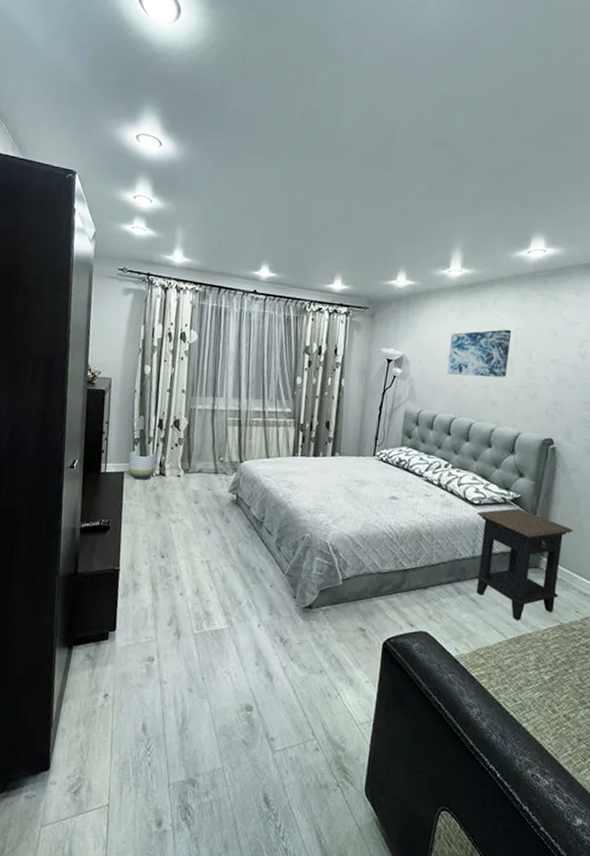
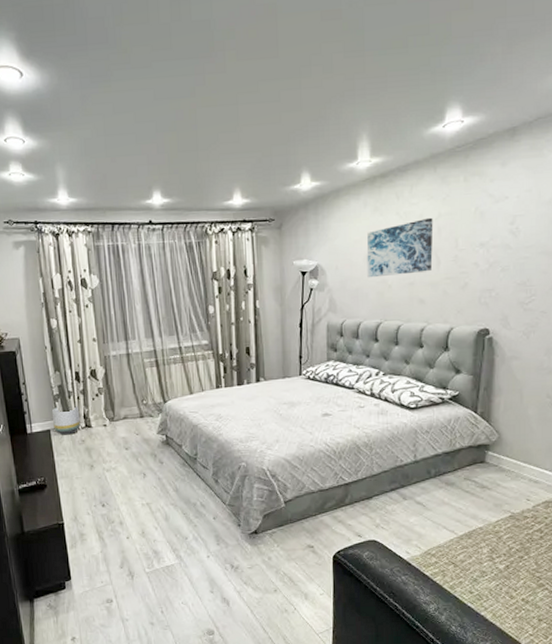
side table: present [475,508,573,620] -> none [415,406,518,516]

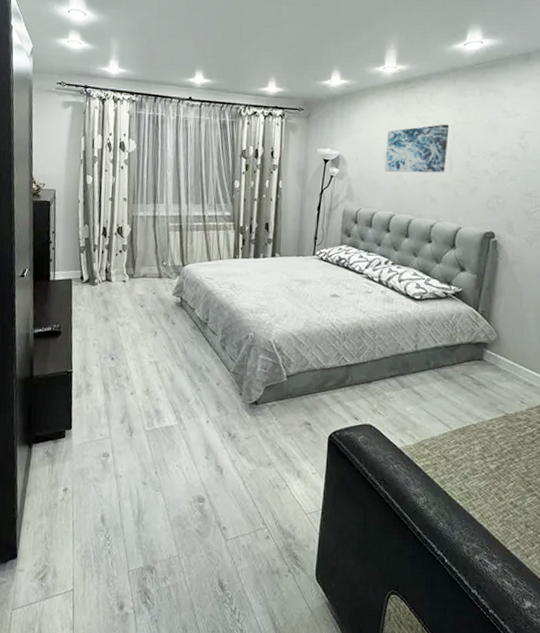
planter: present [51,405,81,435] -> none [75,258,103,286]

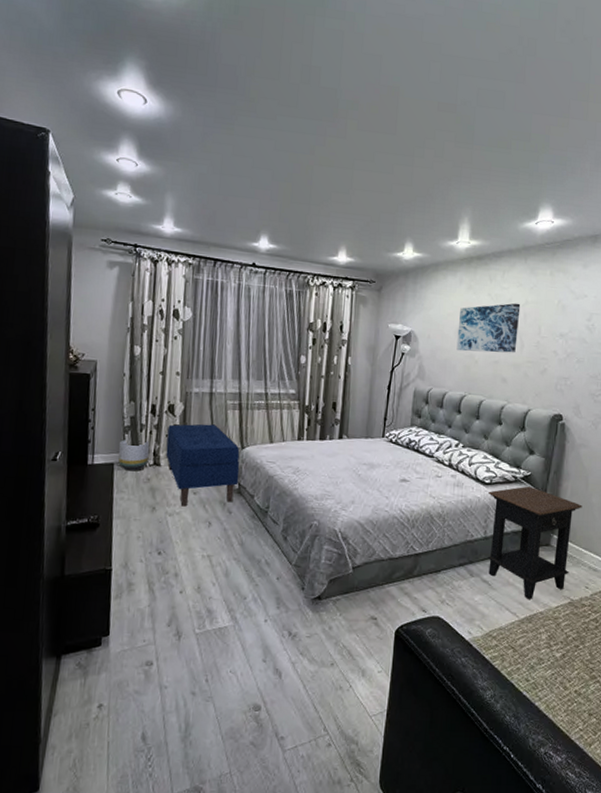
planter: none [75,258,103,286] -> present [118,439,150,471]
bench: none [116,244,182,318] -> present [166,424,240,507]
side table: none [418,302,517,412] -> present [487,486,582,599]

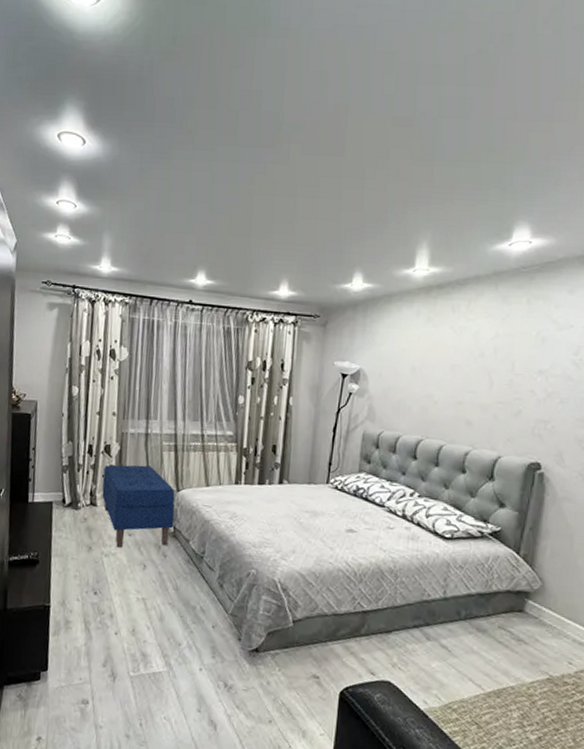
planter: present [118,439,150,471] -> none [57,479,87,511]
wall art: present [456,303,521,353] -> none [412,336,490,393]
side table: present [487,486,582,599] -> none [446,543,565,671]

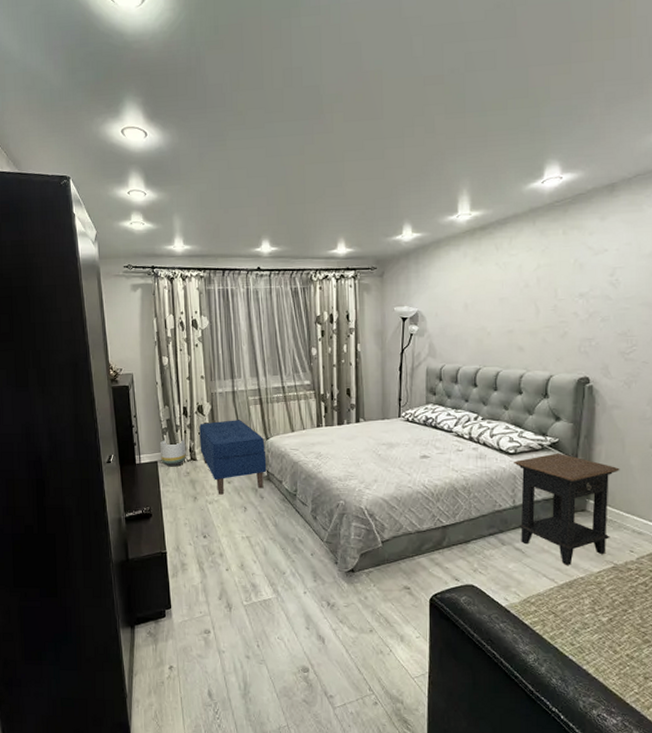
planter: none [57,479,87,511] -> present [159,438,186,467]
side table: none [446,543,565,671] -> present [514,453,620,565]

